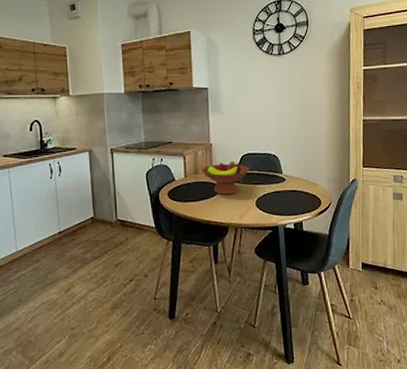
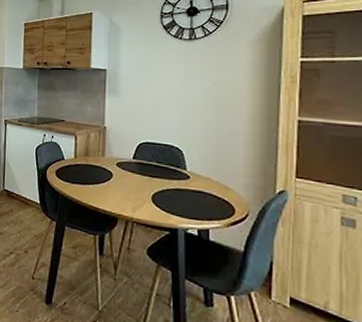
fruit bowl: present [202,161,249,195] -> none [93,148,146,184]

